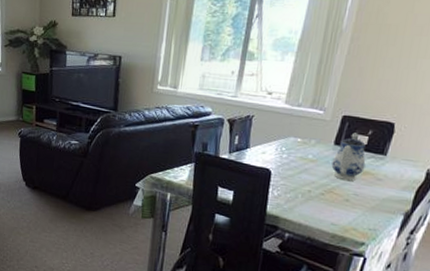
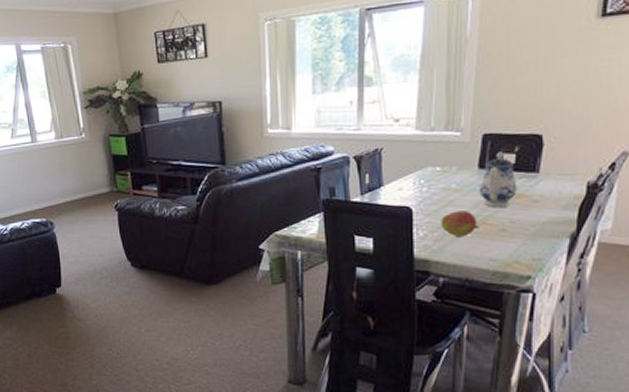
fruit: none [293,178,327,201] -> present [441,211,479,236]

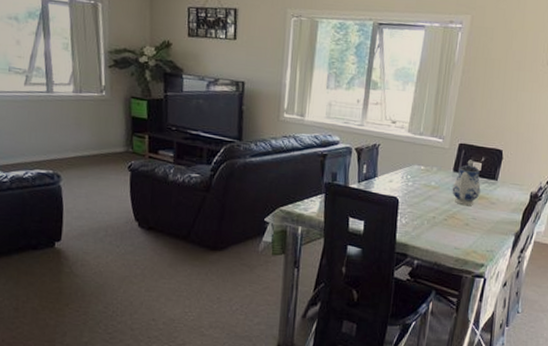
fruit: present [441,211,479,236] -> none [420,205,449,227]

